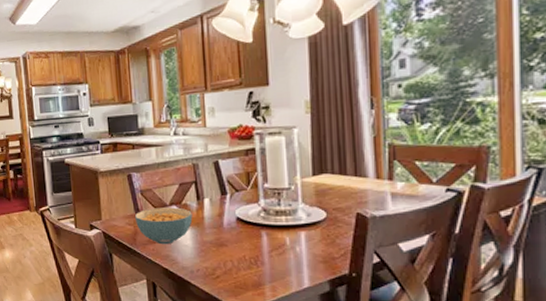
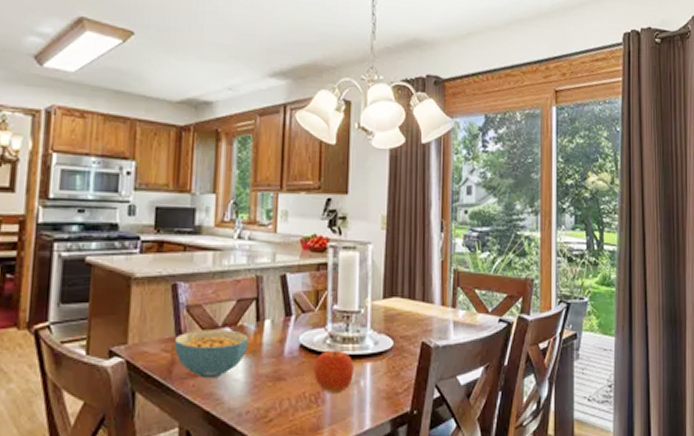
fruit: none [250,221,289,258] -> present [313,350,354,394]

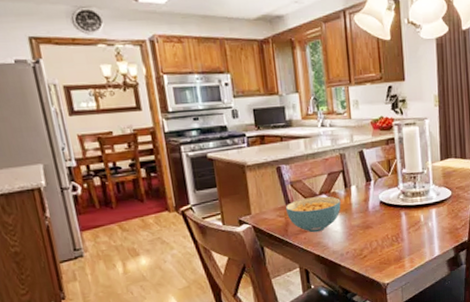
fruit: present [313,350,354,394] -> none [391,202,423,234]

